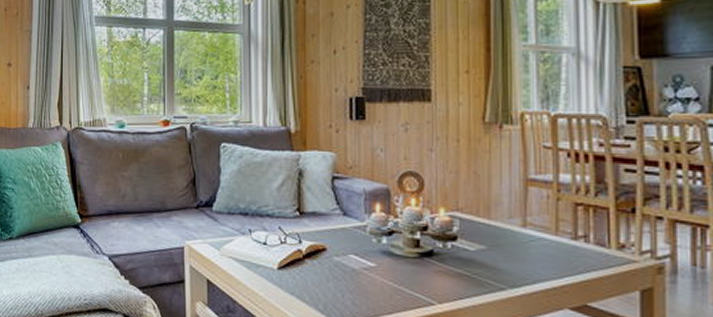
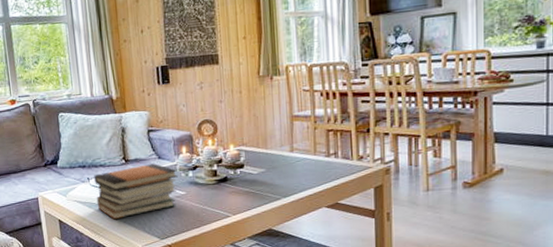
book stack: none [257,220,367,289] -> present [94,163,178,220]

